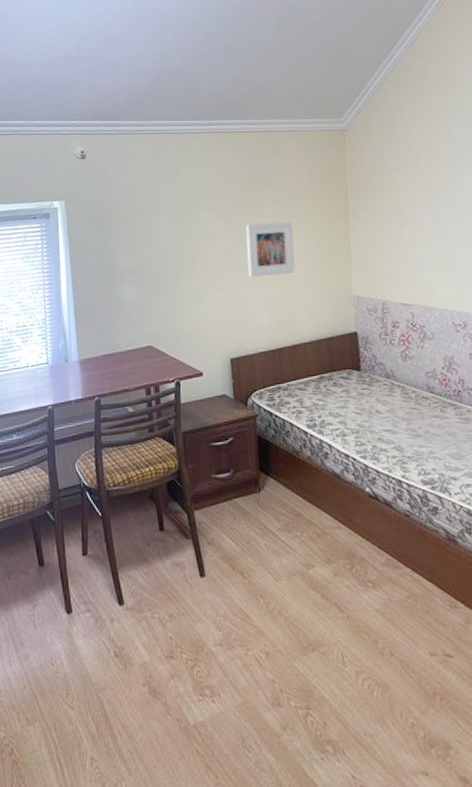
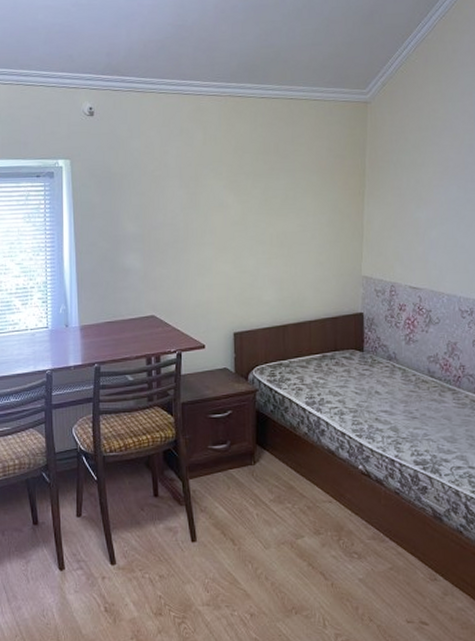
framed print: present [246,222,295,277] -> none [257,196,307,251]

